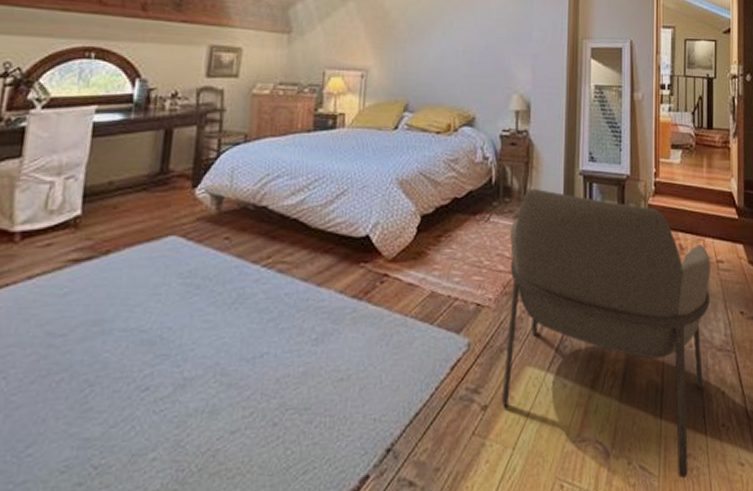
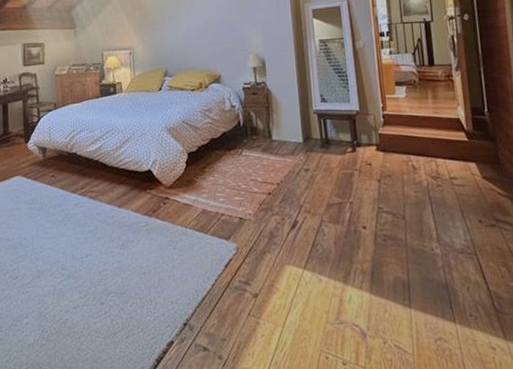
armchair: present [501,189,711,478] -> none [260,127,448,356]

